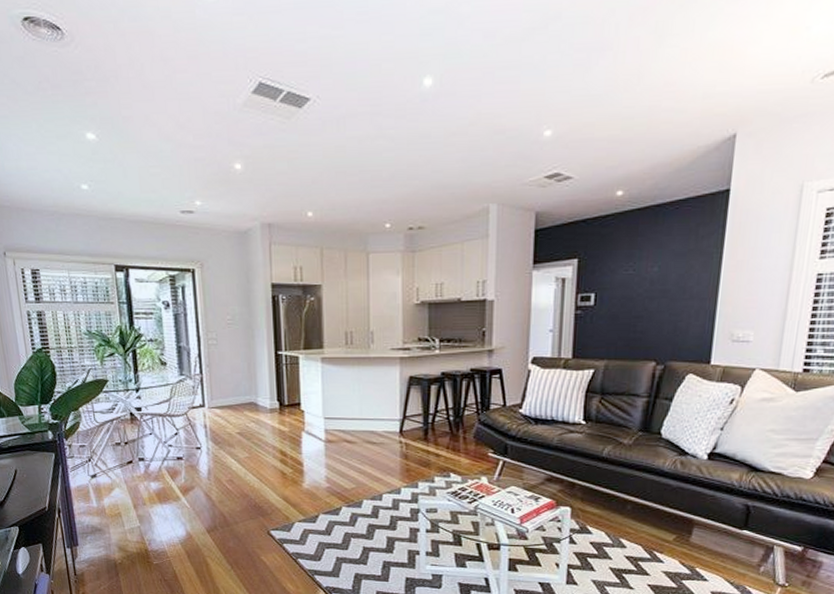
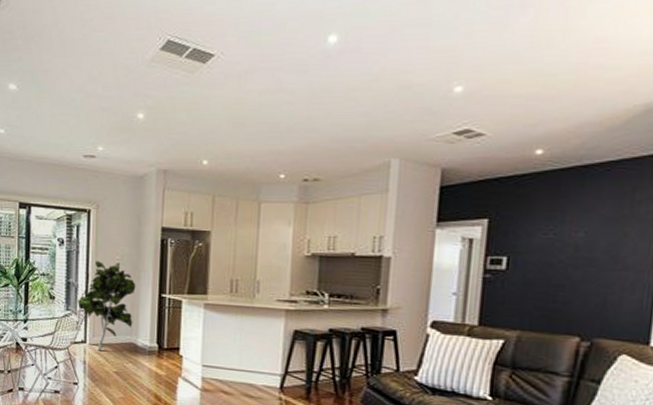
indoor plant: none [191,322,251,414] -> present [78,261,136,351]

